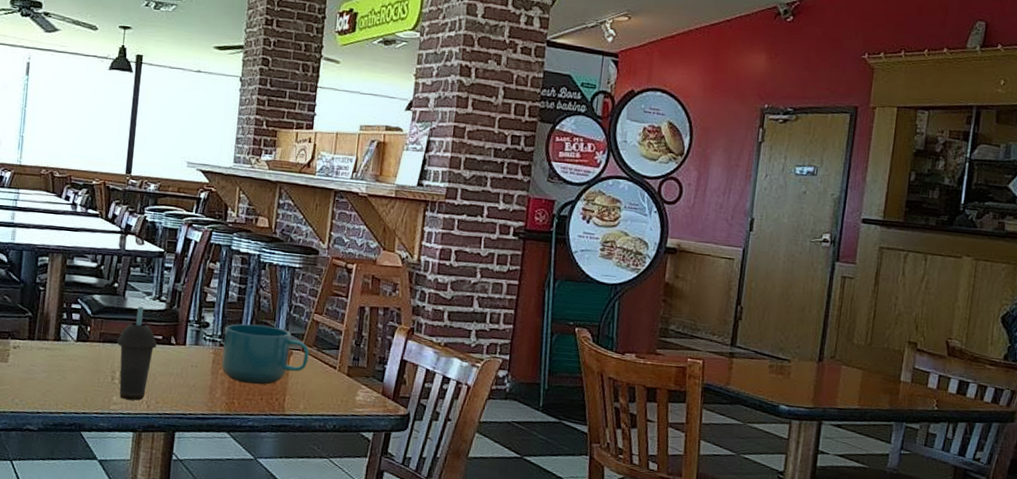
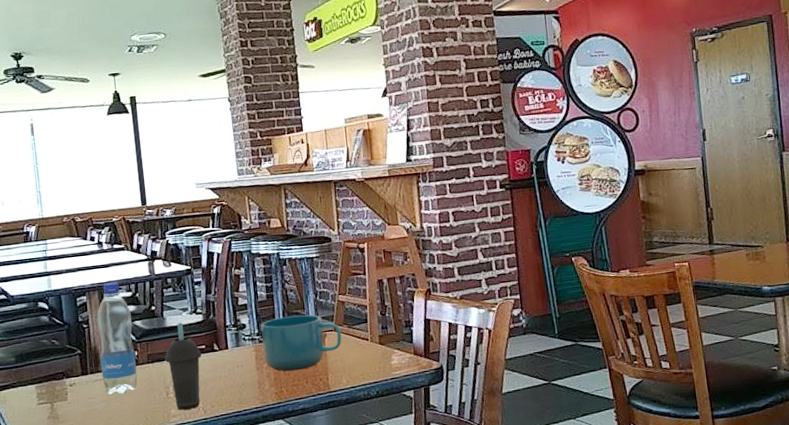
bottle: none [48,248,92,369] -> present [97,282,138,395]

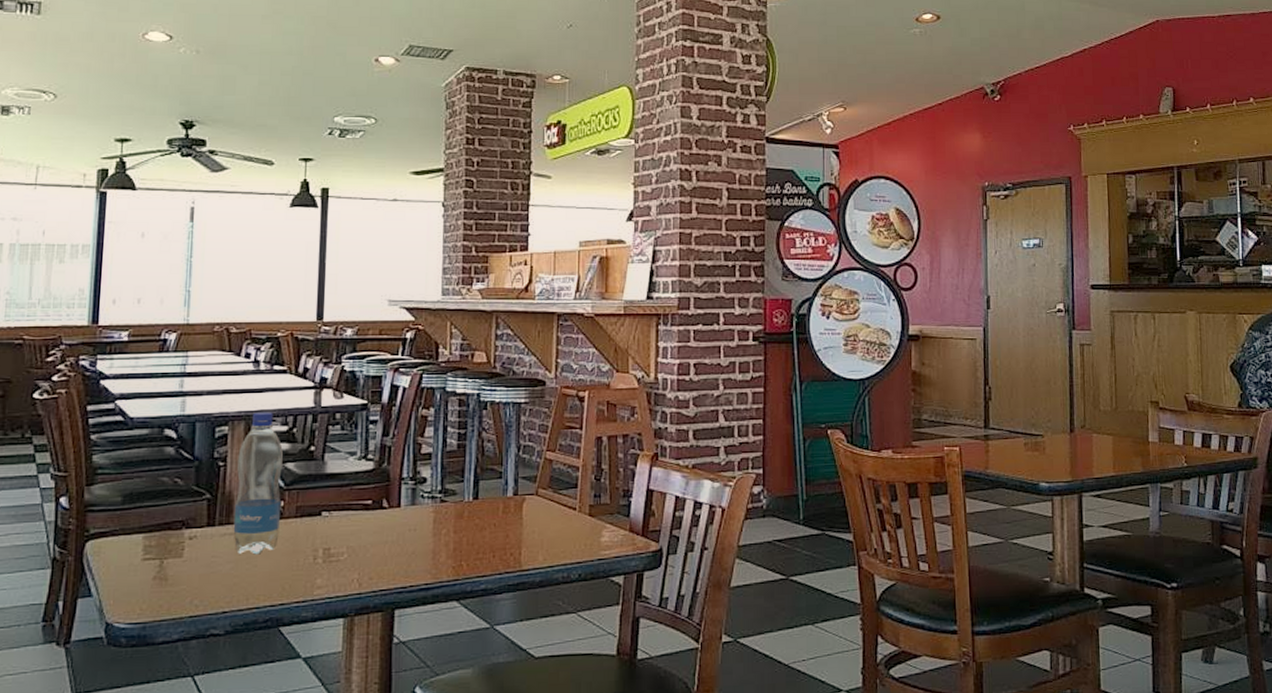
cup: present [164,322,201,410] -> none [317,469,365,580]
cup: present [261,314,342,372] -> none [443,472,544,541]

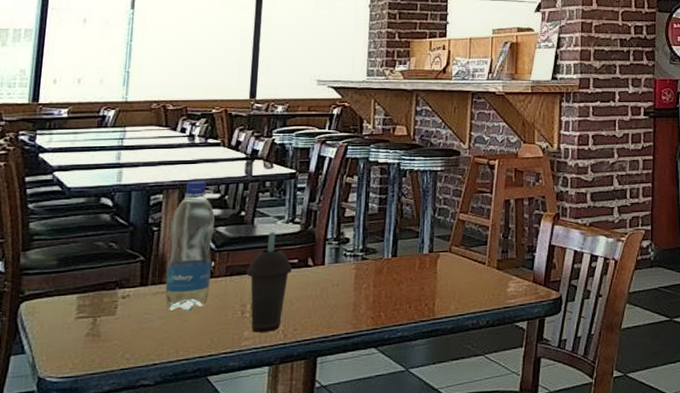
cup: none [317,469,365,580] -> present [246,232,292,333]

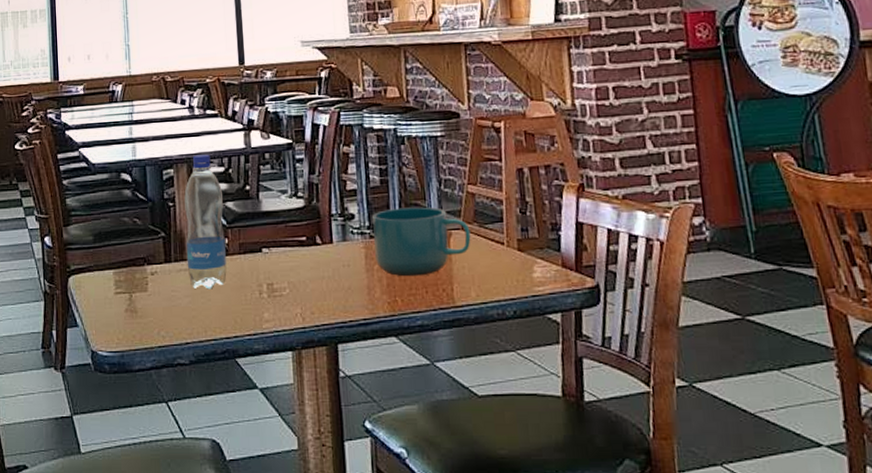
cup: present [246,232,292,333] -> none [258,207,301,314]
cup: none [364,232,457,294] -> present [372,206,471,277]

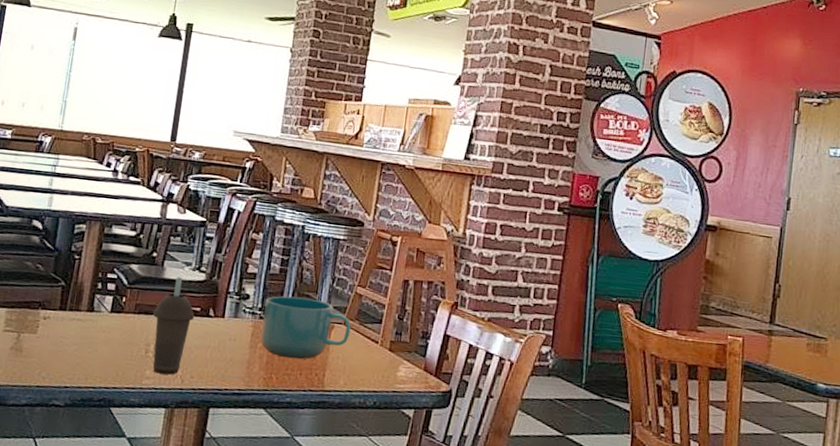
bottle: present [184,154,227,289] -> none [79,215,130,341]
cup: none [258,207,301,314] -> present [152,277,194,375]

